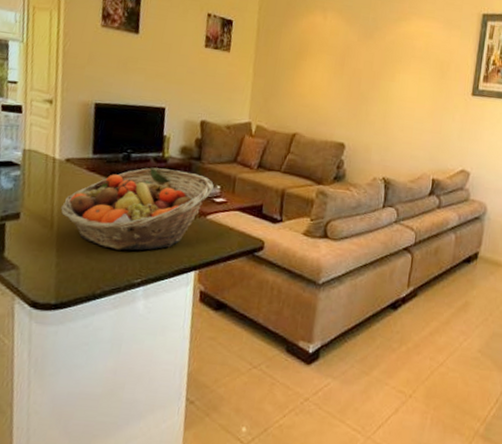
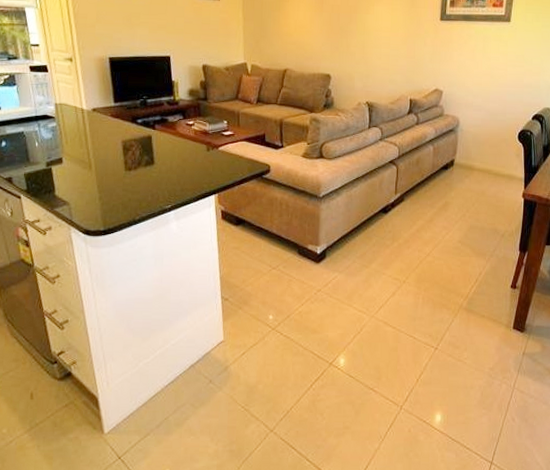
fruit basket: present [61,167,214,251] -> none [95,110,221,182]

